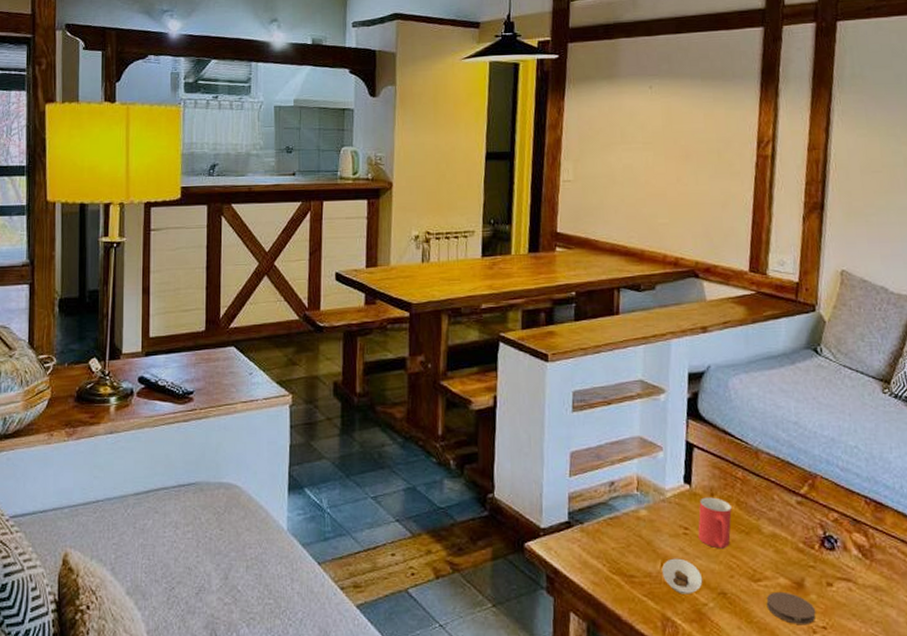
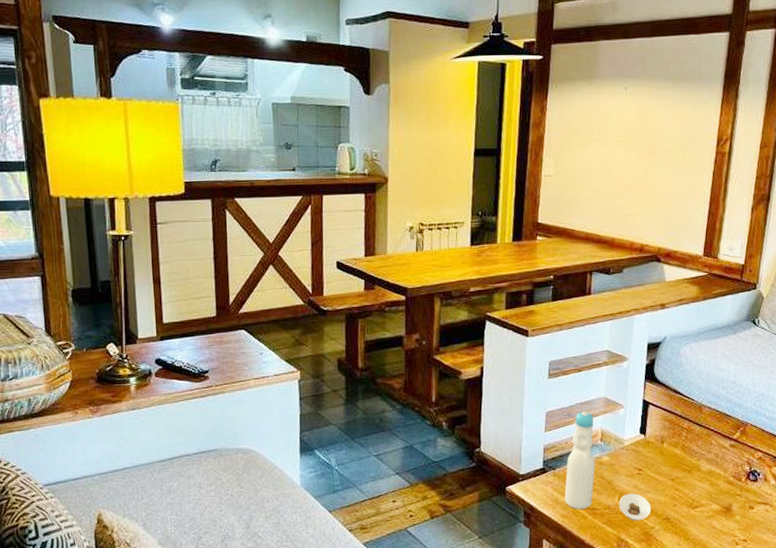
bottle: none [595,453,632,576] -> present [564,411,596,509]
mug: present [698,497,732,549] -> none [649,444,678,485]
coaster: present [766,591,816,625] -> none [701,515,739,540]

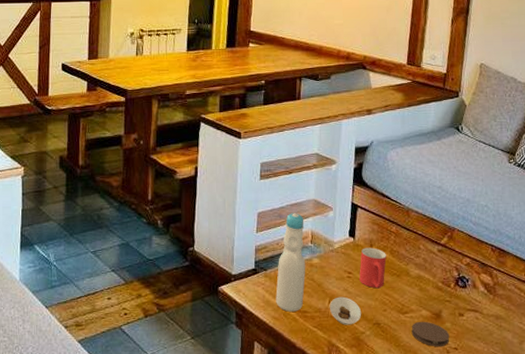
mug: none [649,444,678,485] -> present [359,247,387,289]
coaster: none [701,515,739,540] -> present [411,321,450,347]

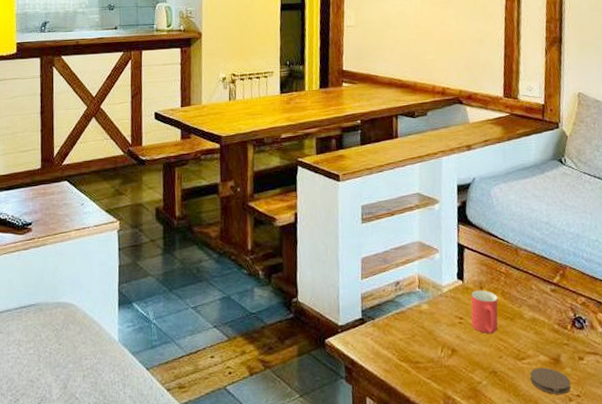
bottle: present [276,213,306,312] -> none [385,257,415,363]
saucer: present [330,296,362,325] -> none [442,344,477,375]

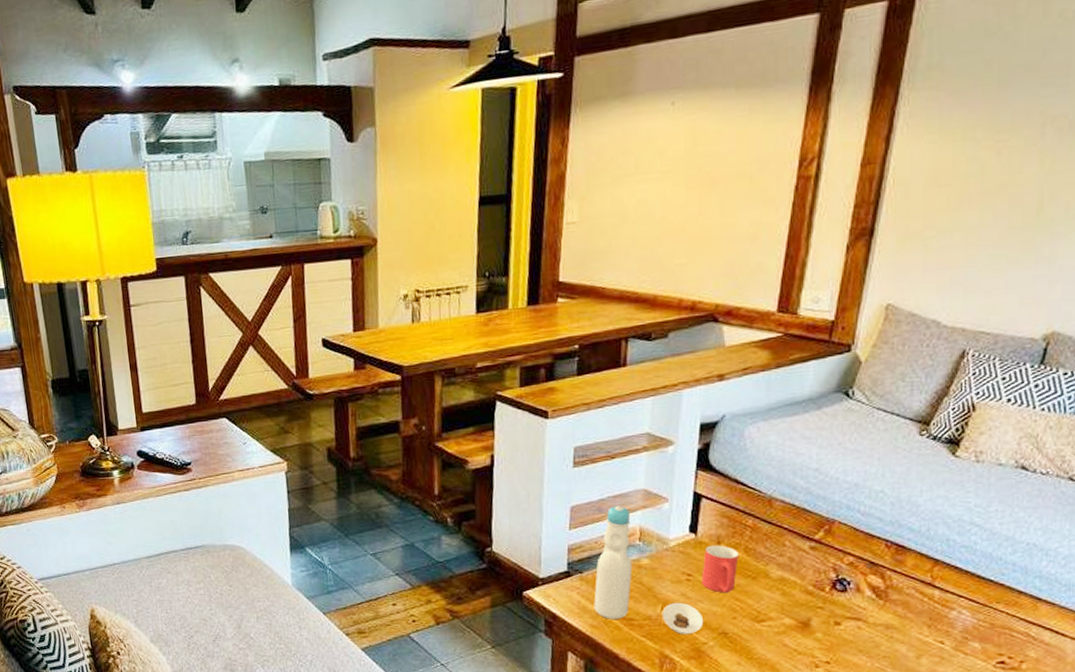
bottle: none [385,257,415,363] -> present [594,506,633,619]
saucer: none [442,344,477,375] -> present [663,602,704,635]
coaster: present [530,367,571,395] -> none [768,630,820,661]

